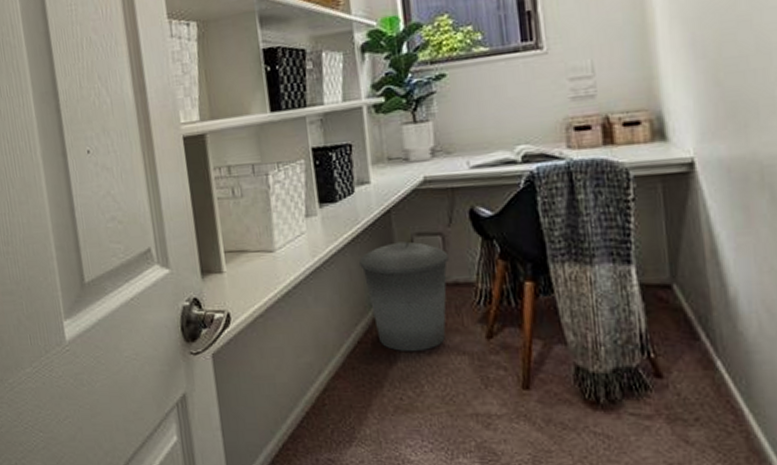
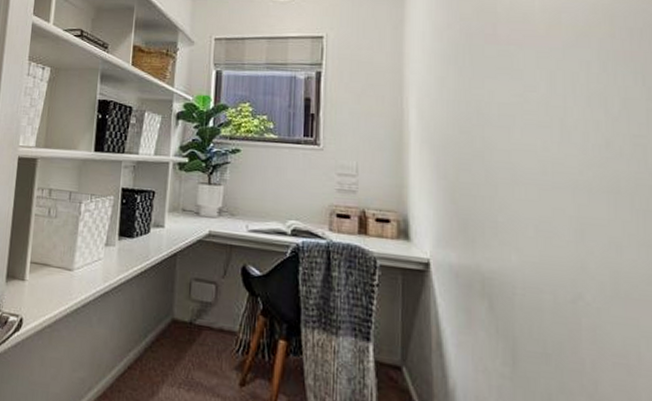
trash can: present [359,241,449,352] -> none [143,283,219,387]

